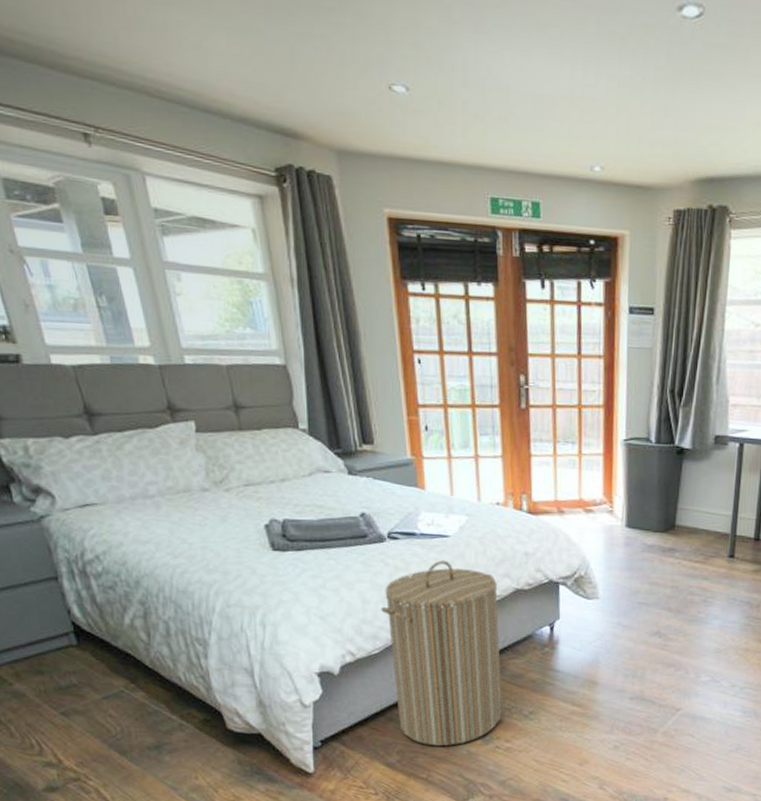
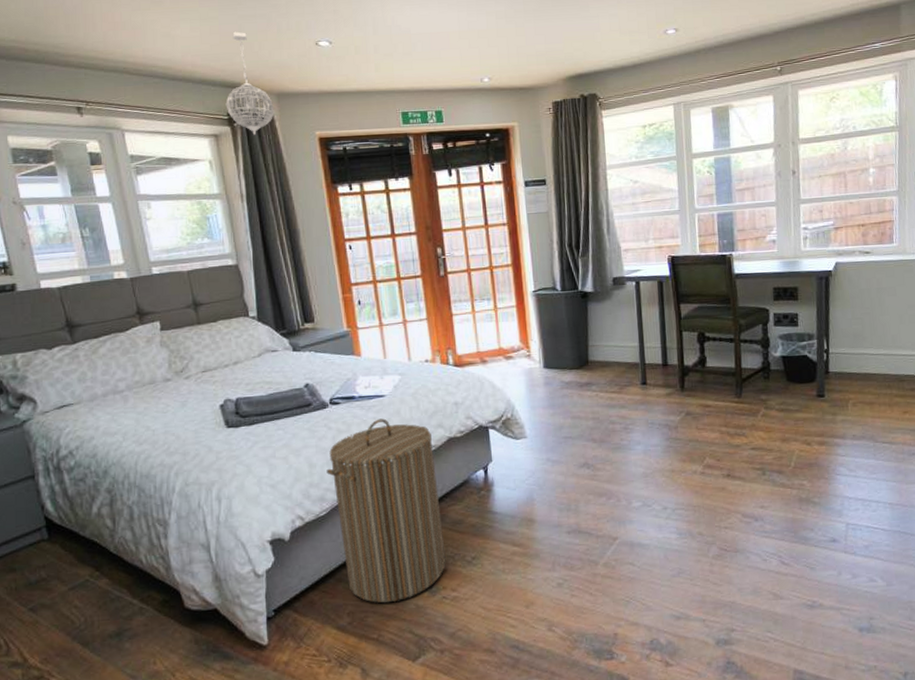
pendant light: none [273,54,334,204] -> present [225,31,274,136]

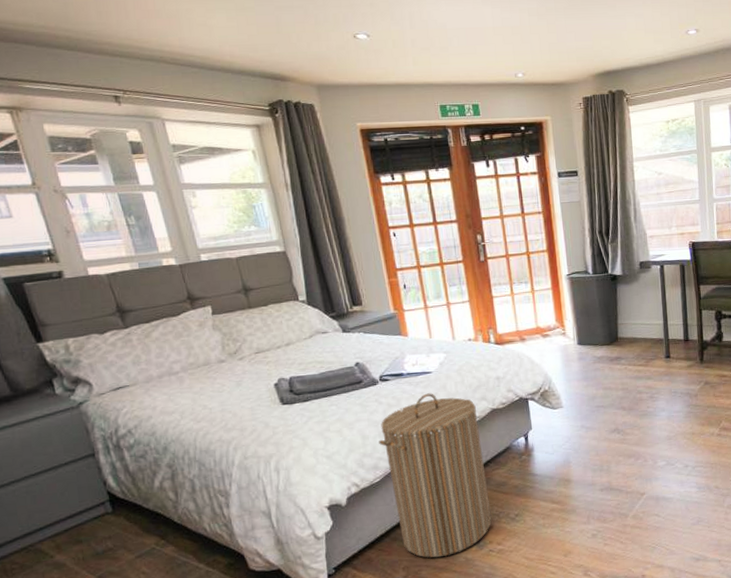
pendant light: present [225,31,274,136] -> none [266,22,315,127]

